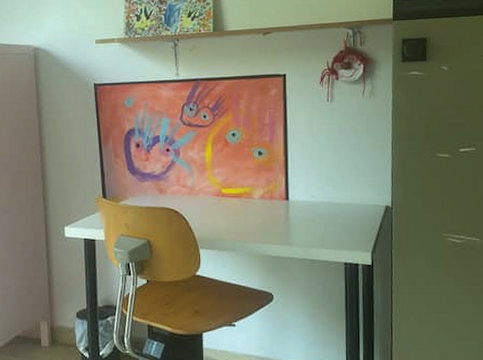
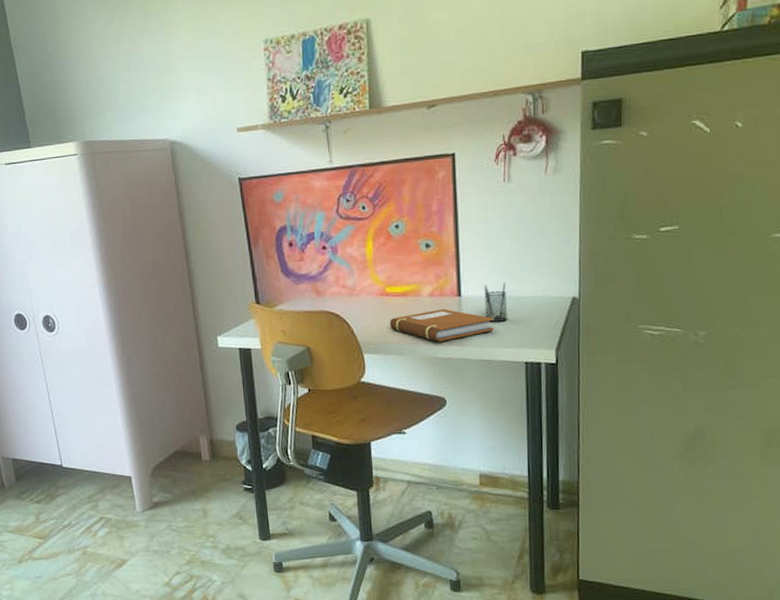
notebook: none [224,210,318,241] -> present [389,308,495,342]
pencil holder: none [308,189,329,225] -> present [483,282,507,322]

